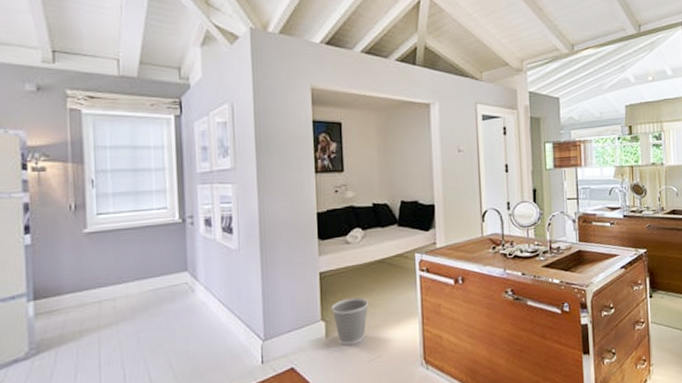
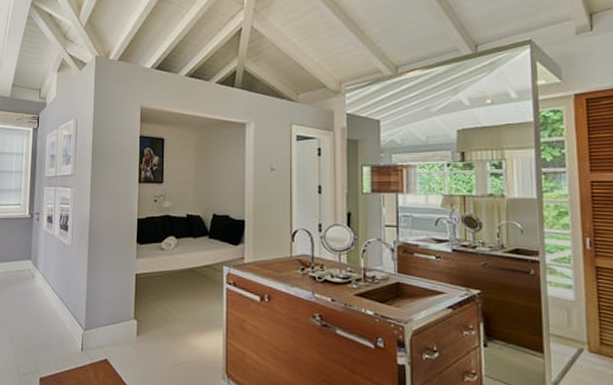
wastebasket: present [331,297,369,346] -> none [143,302,178,347]

